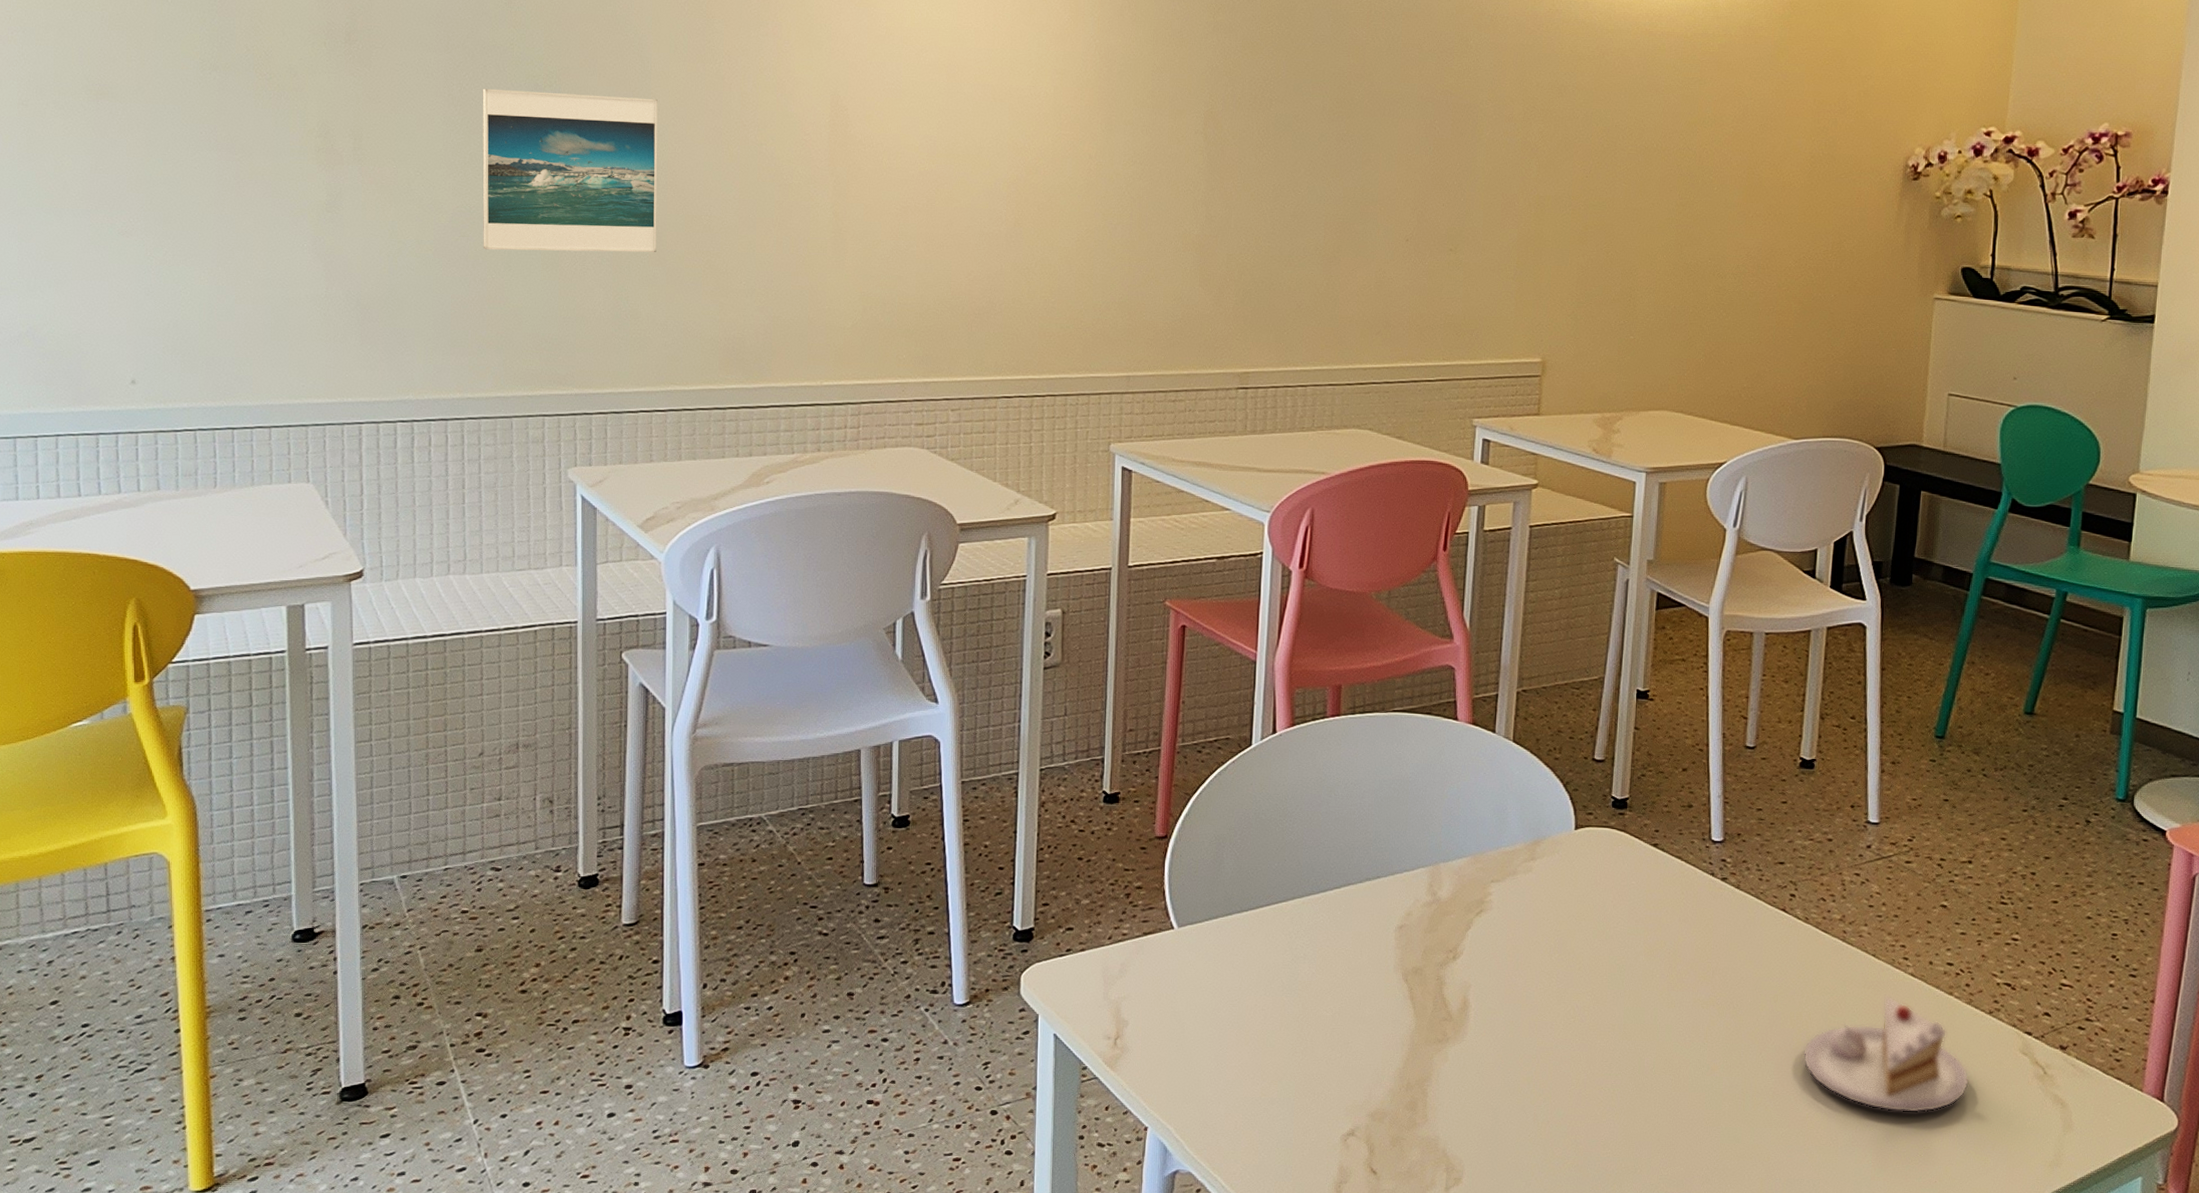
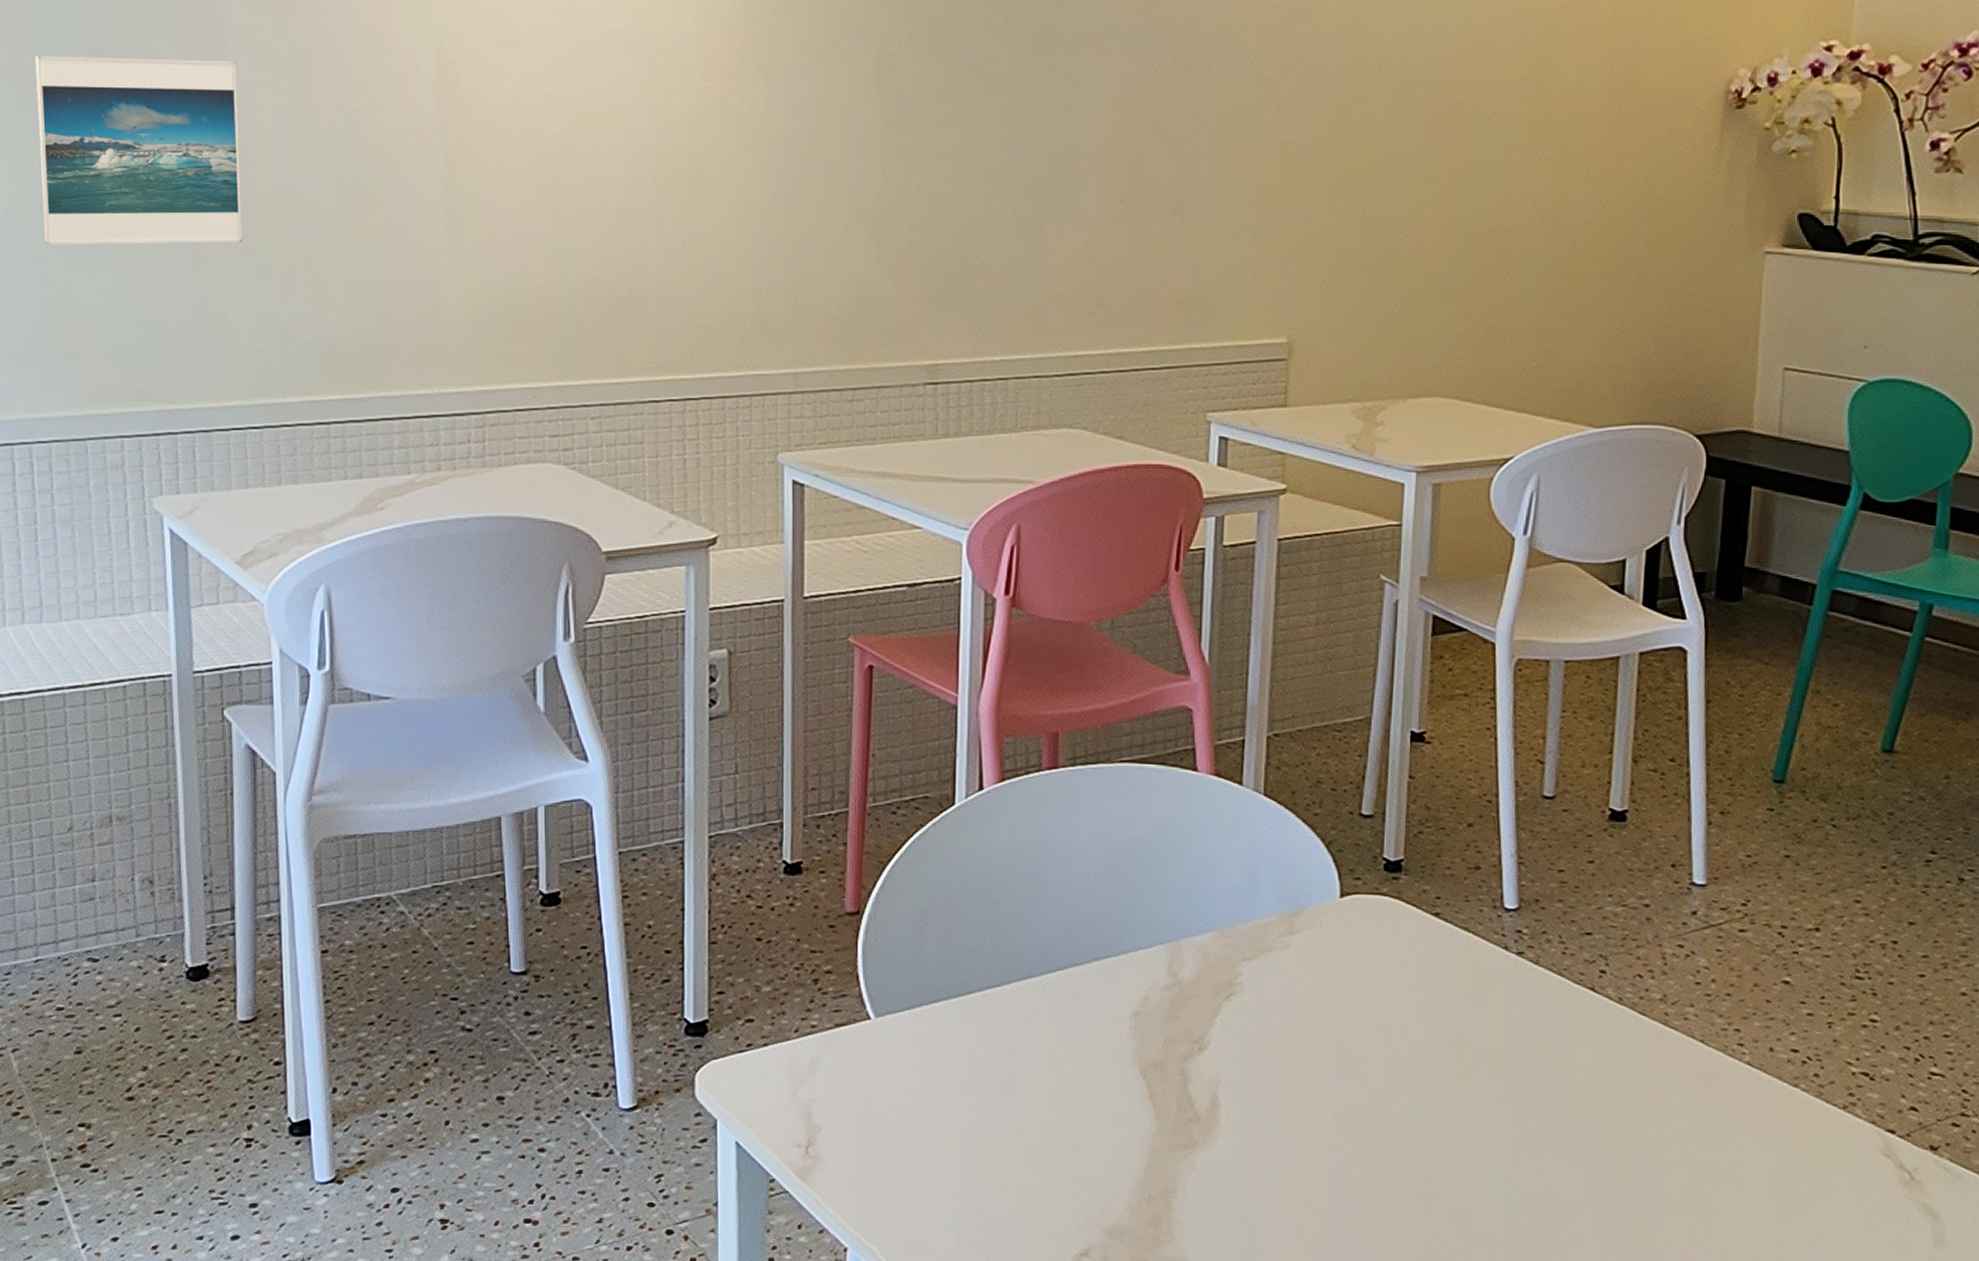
pastry: present [1803,994,1970,1113] -> none [1618,1087,1821,1227]

